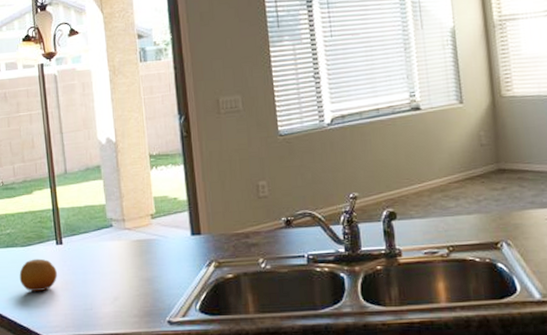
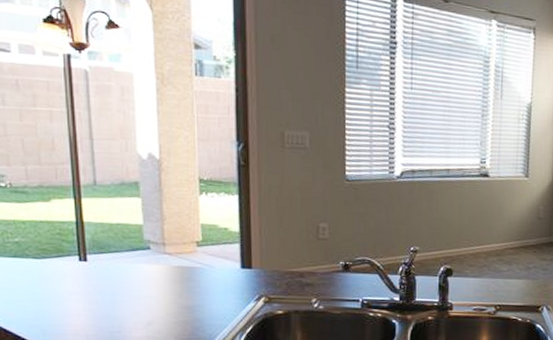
fruit: present [19,258,57,291] -> none [30,273,79,308]

